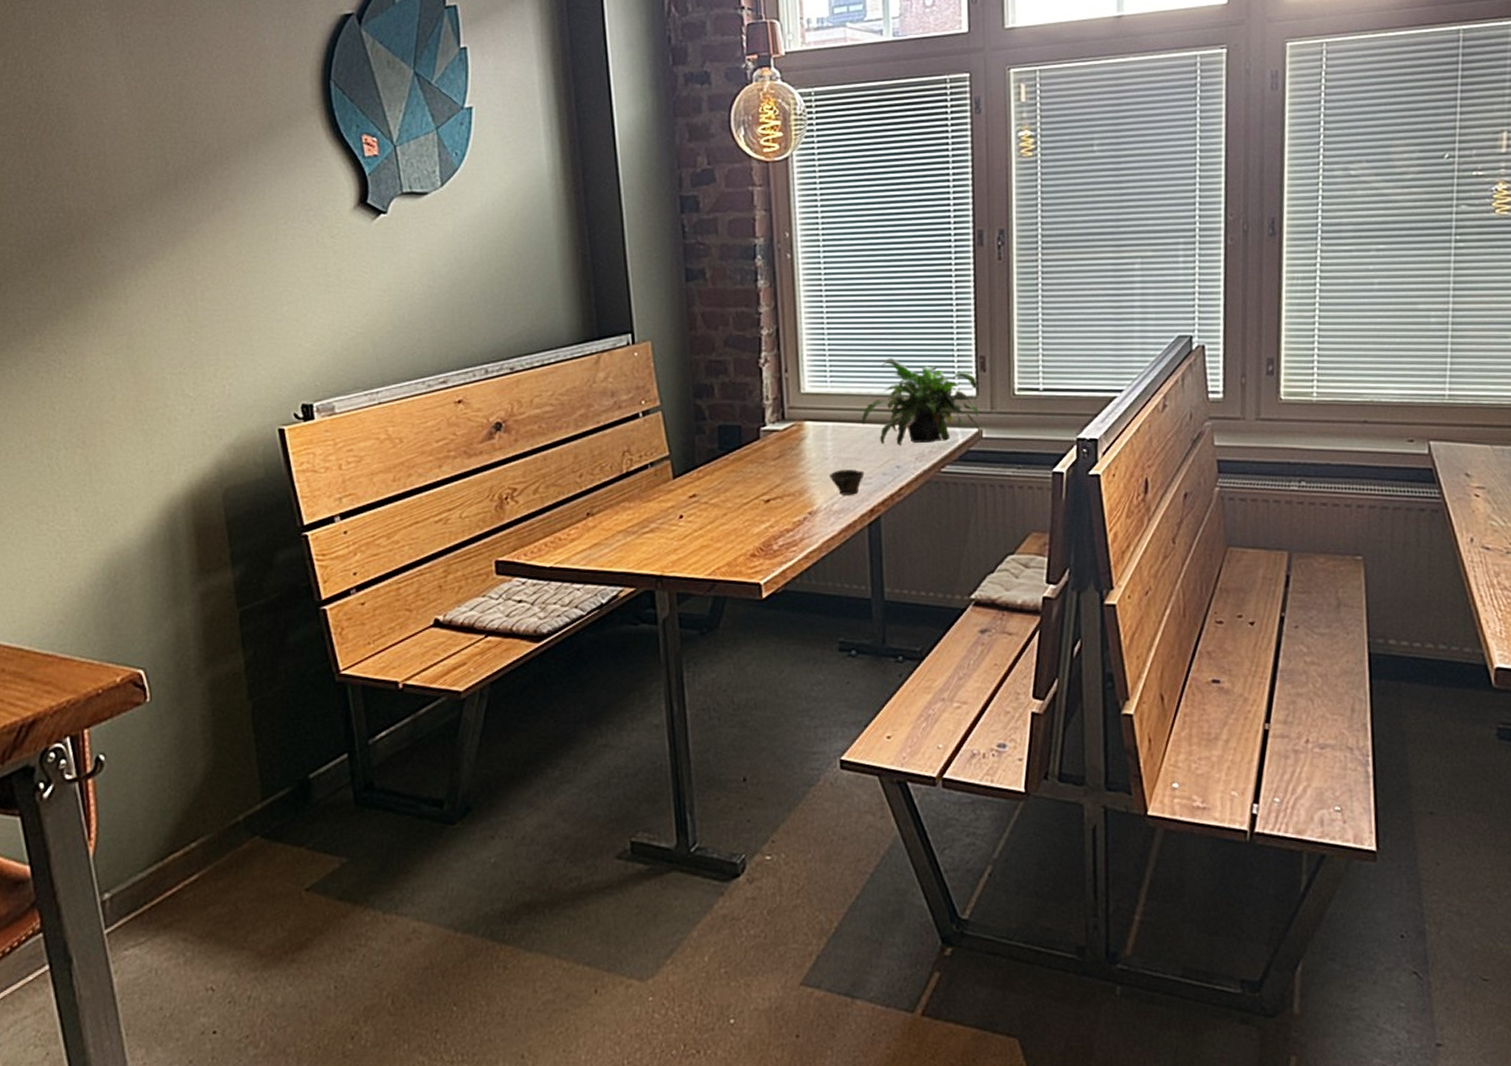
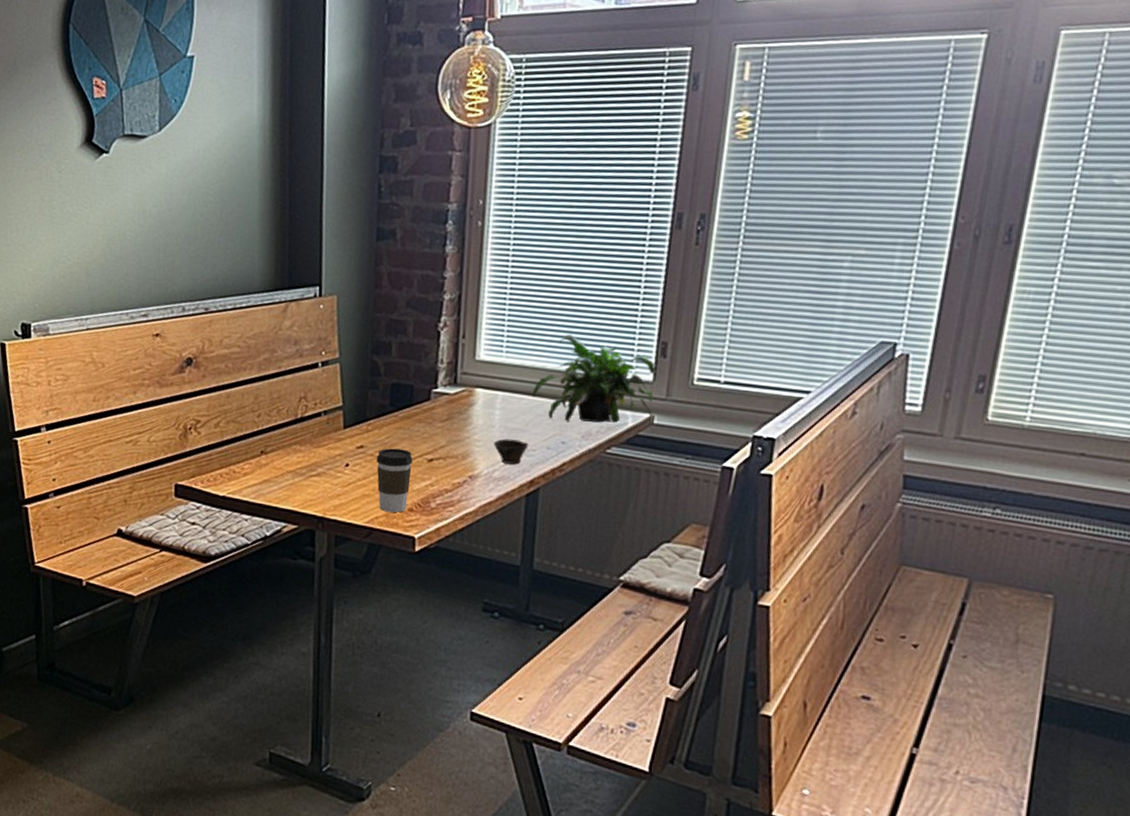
coffee cup: none [711,493,750,561] -> present [376,448,413,513]

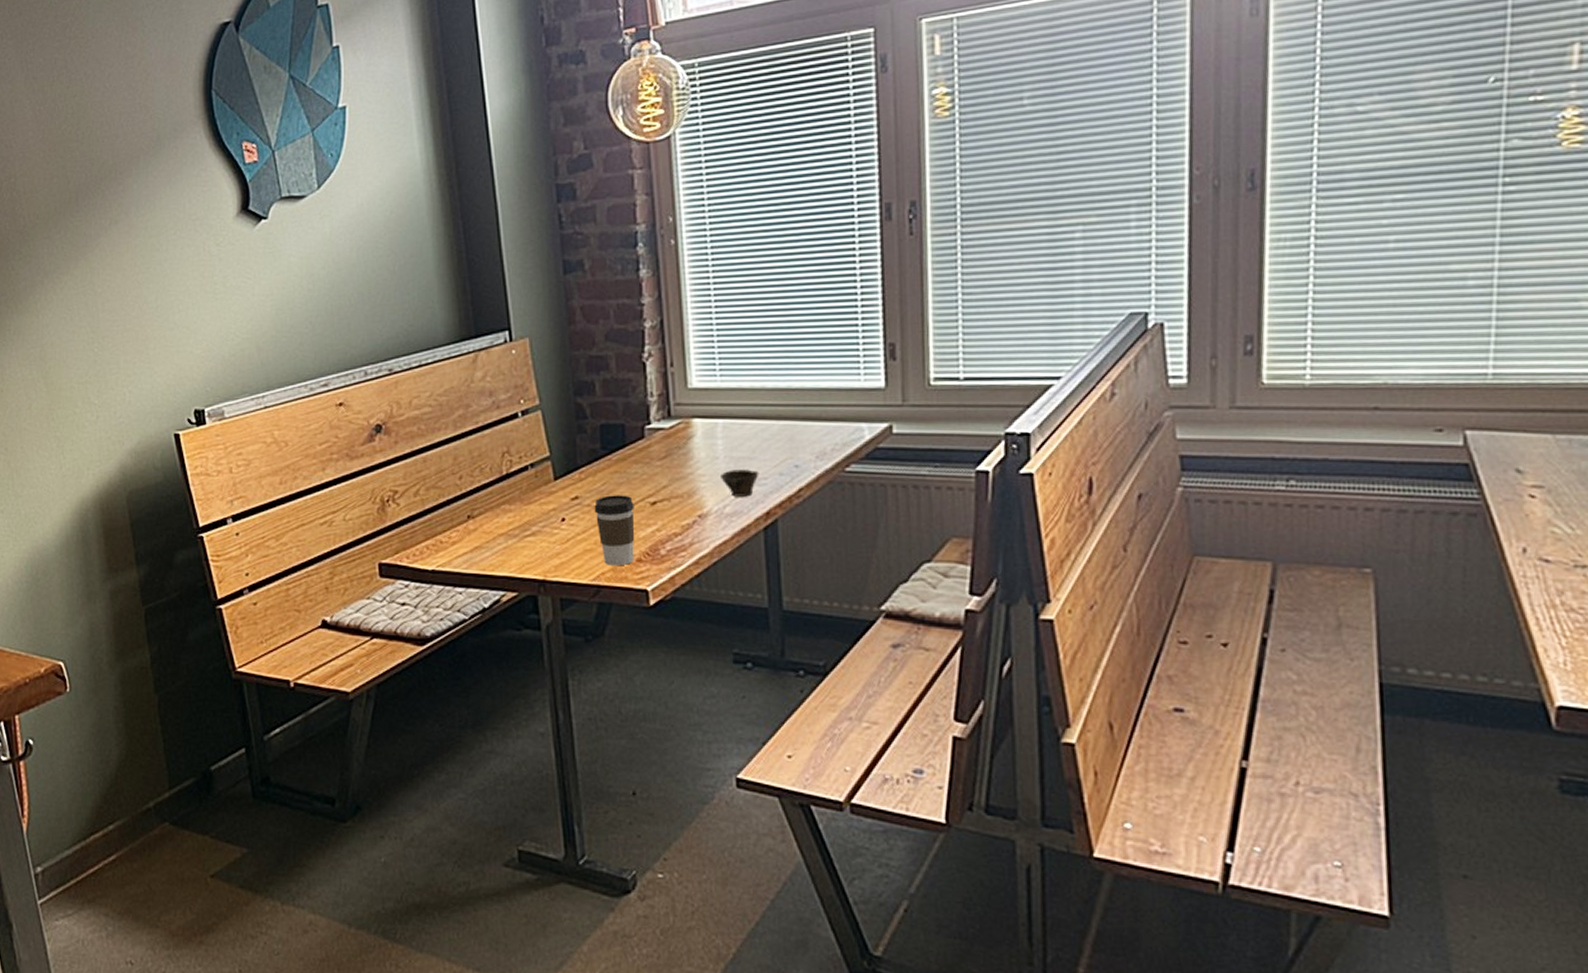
potted plant: present [533,334,656,427] -> none [756,348,893,444]

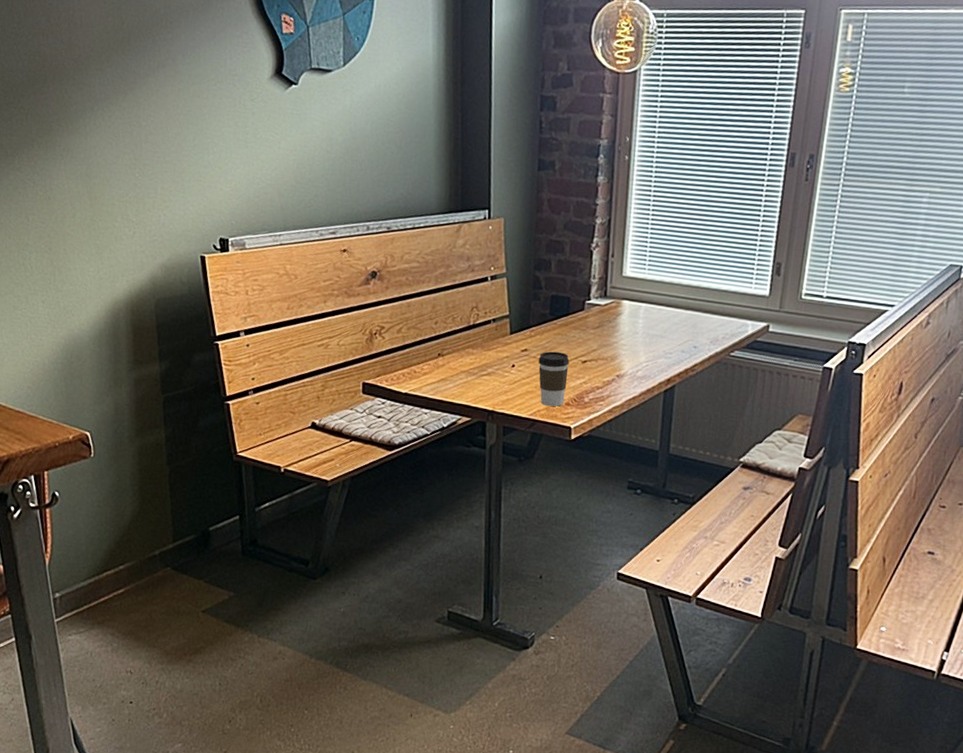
cup: present [719,469,759,497] -> none [637,343,667,366]

